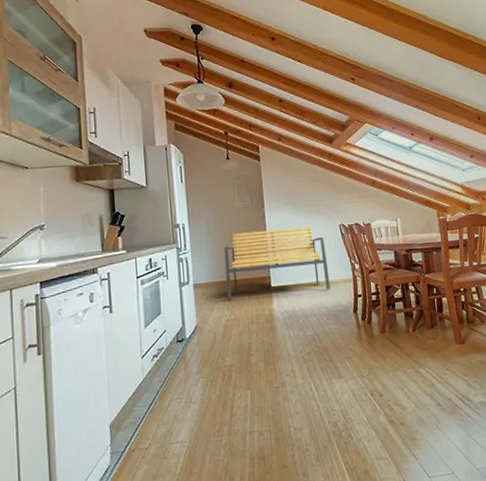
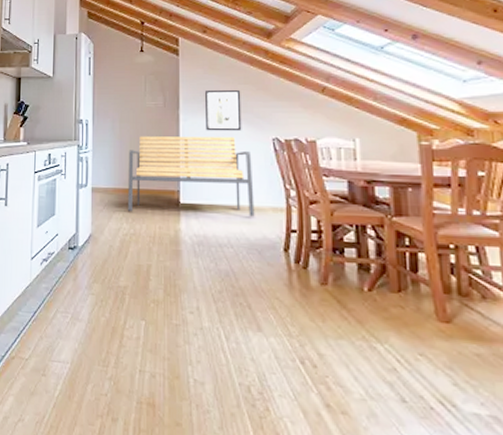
wall art: none [283,187,316,224] -> present [204,89,242,132]

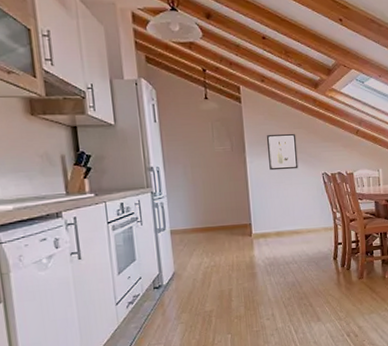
bench: present [128,136,255,217] -> none [202,174,312,248]

